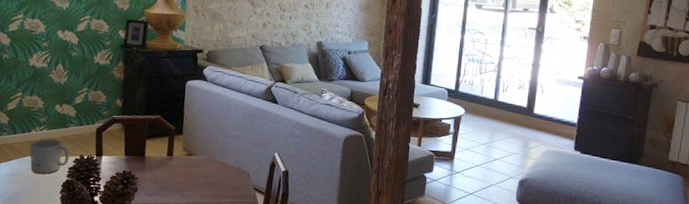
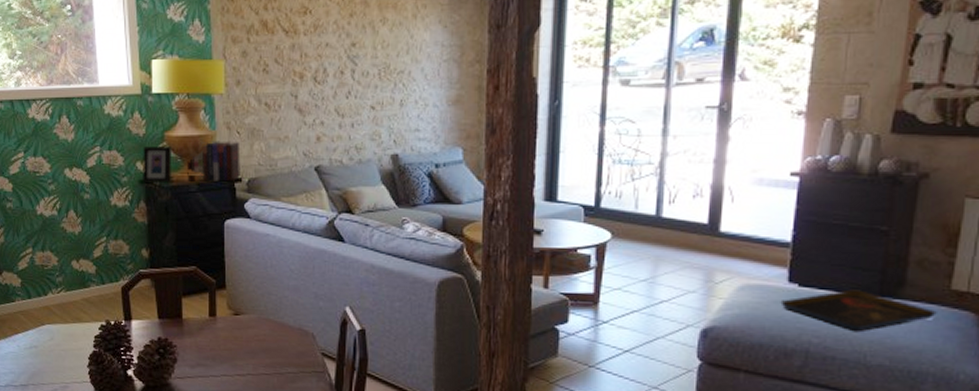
mug: present [30,139,69,175] -> none [48,302,93,346]
books: none [160,19,204,52] -> present [187,141,240,182]
decorative tray: none [569,157,660,186] -> present [780,289,937,333]

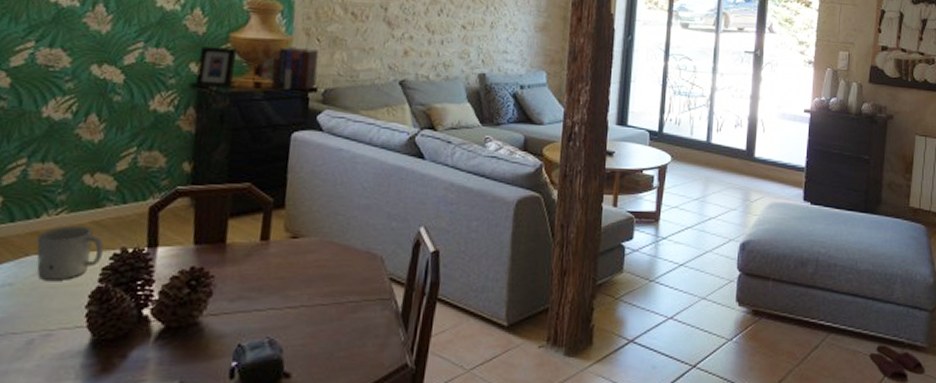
mug: none [48,302,93,346] -> present [36,226,104,282]
decorative tray: present [780,289,937,333] -> none [798,207,901,243]

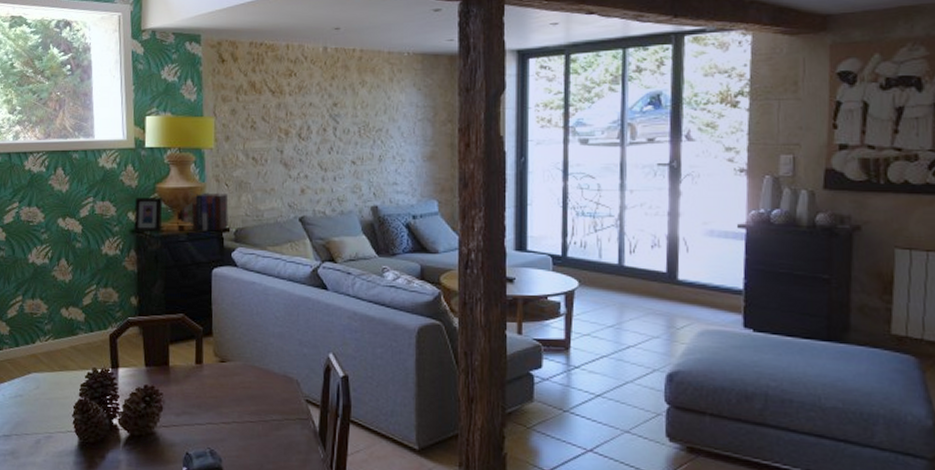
mug: present [36,226,104,282] -> none [35,350,80,395]

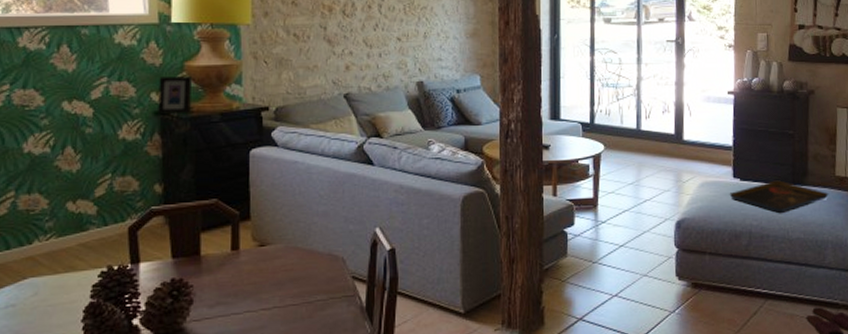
books: present [177,192,229,232] -> none [209,70,268,111]
decorative tray: none [738,334,881,376] -> present [729,180,829,214]

